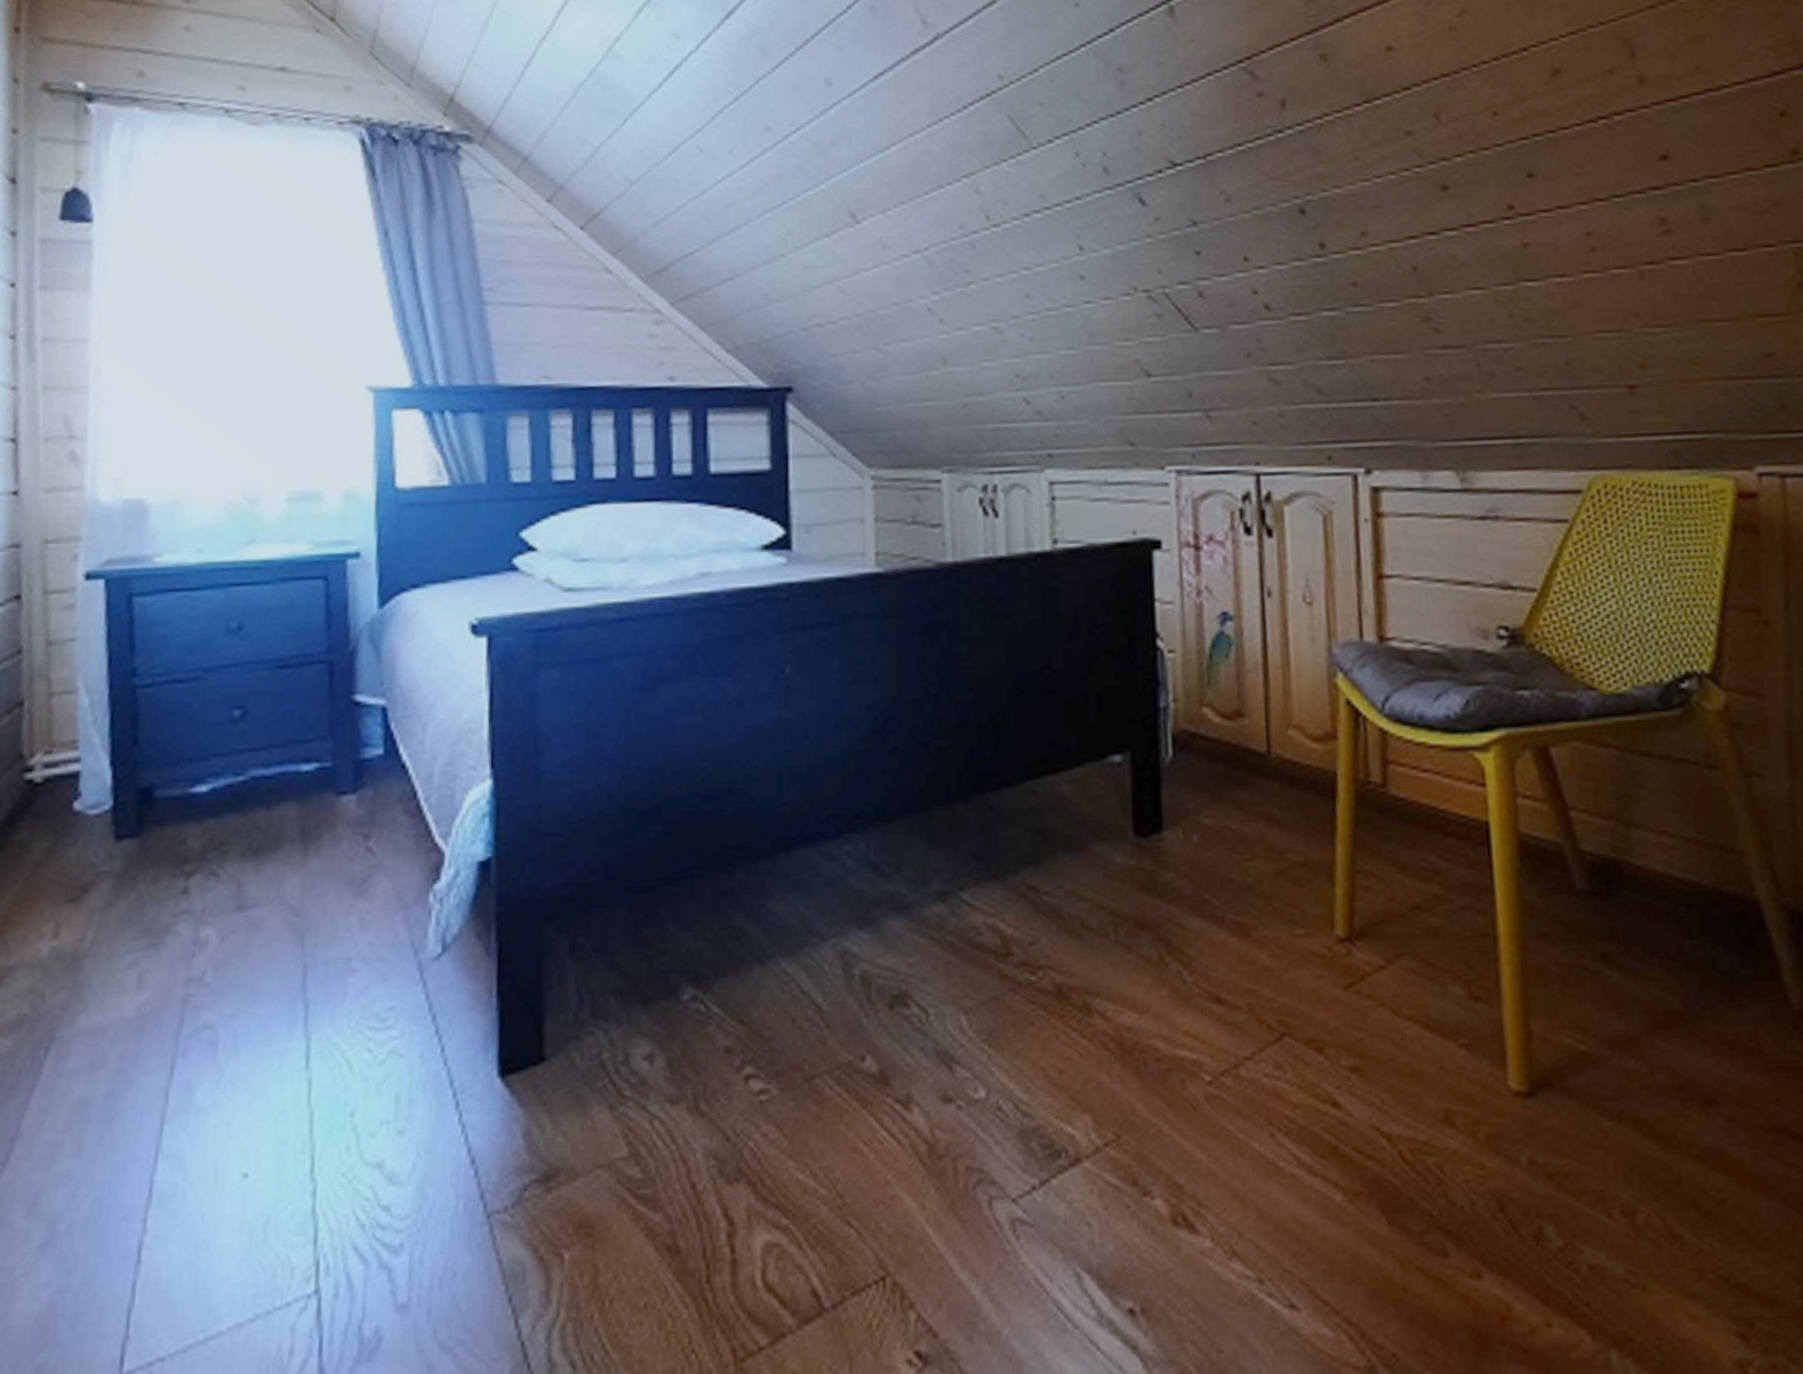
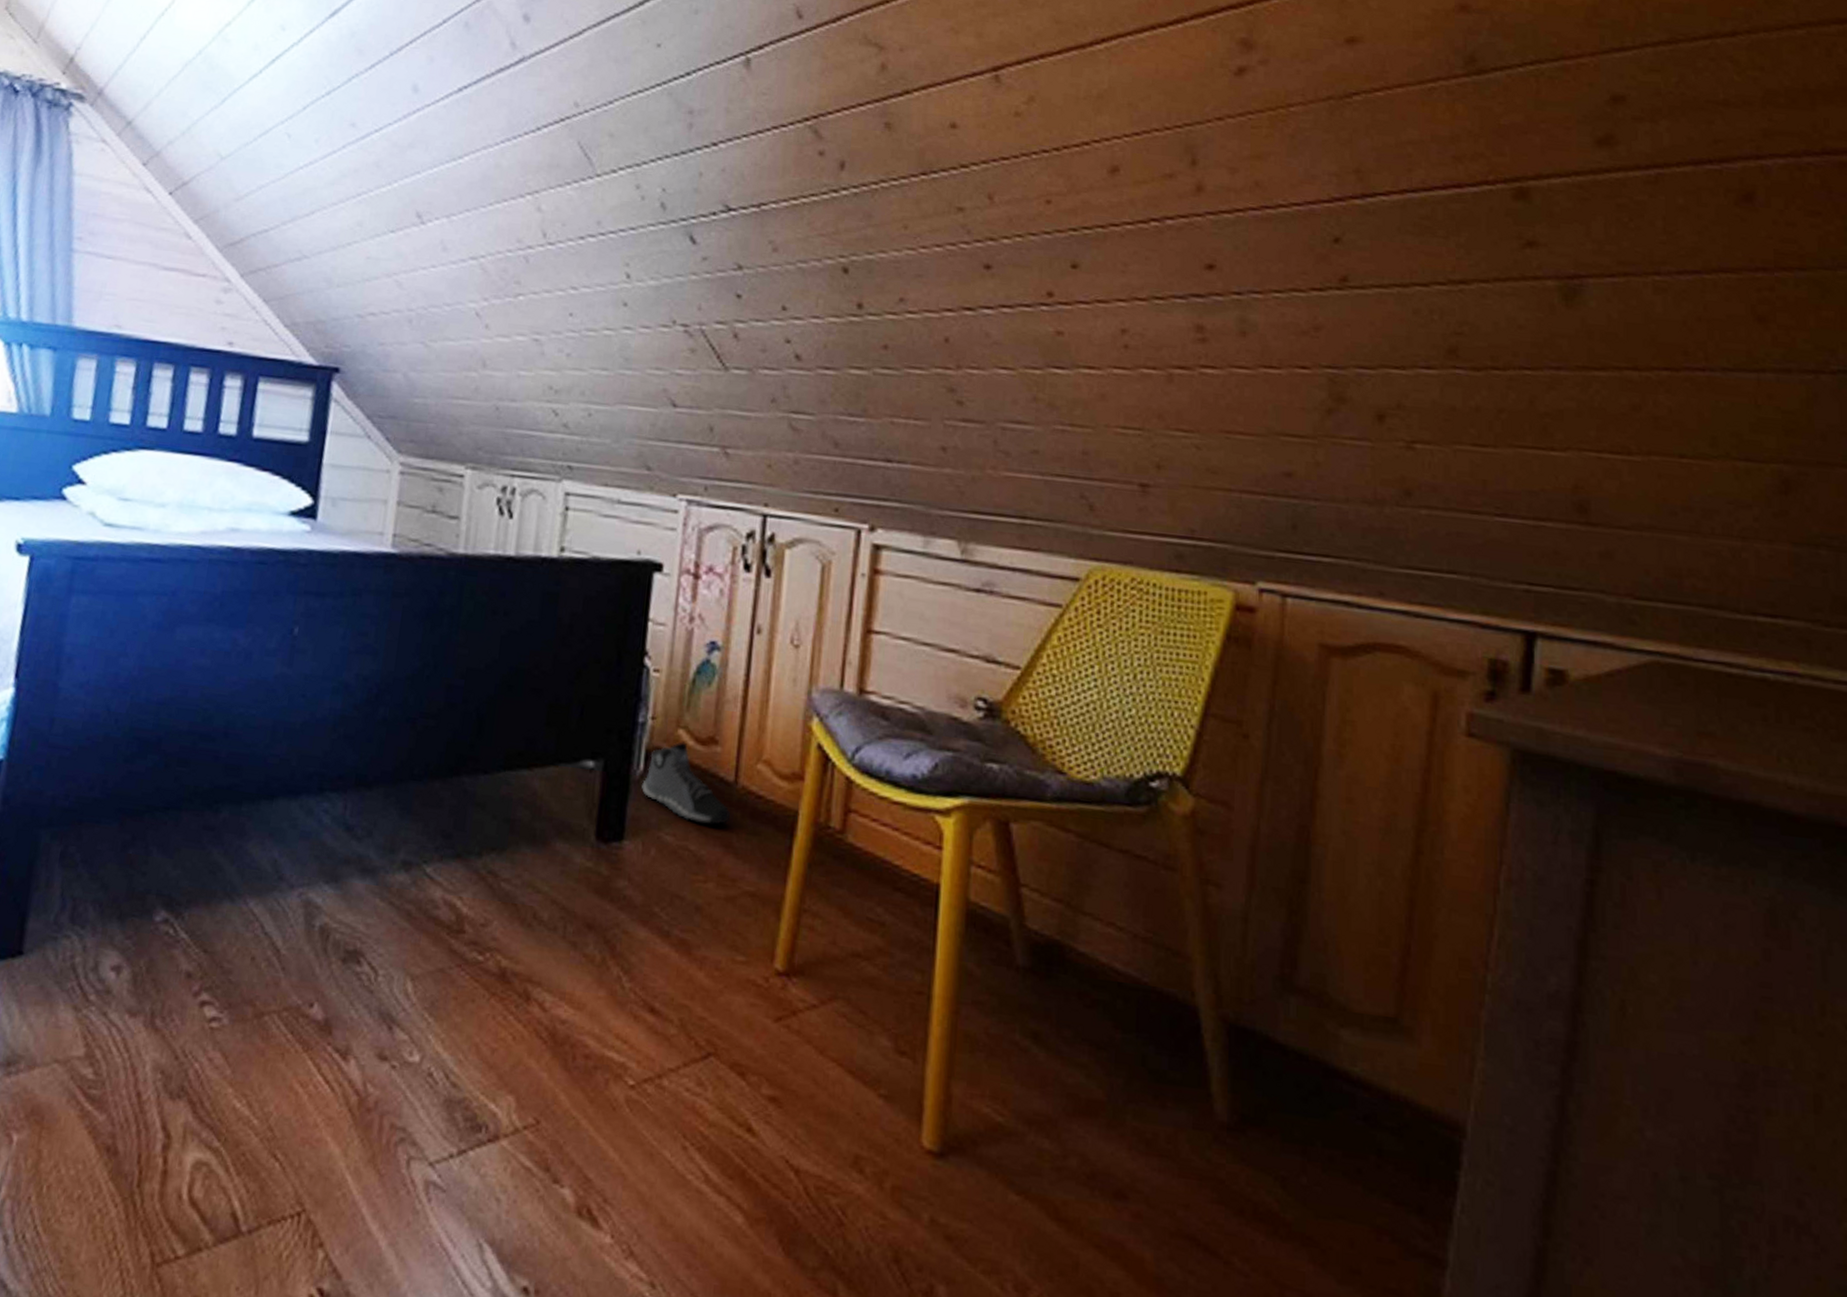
sneaker: none [1173,720,1268,801] -> present [642,742,730,825]

